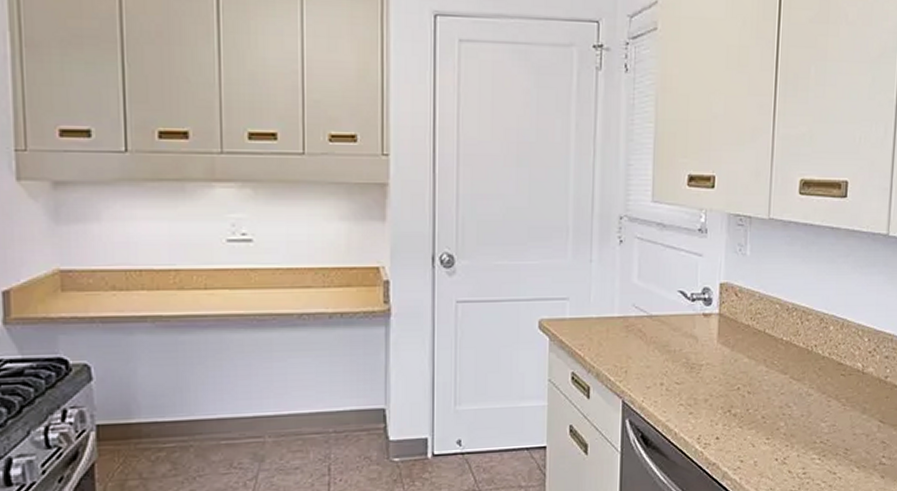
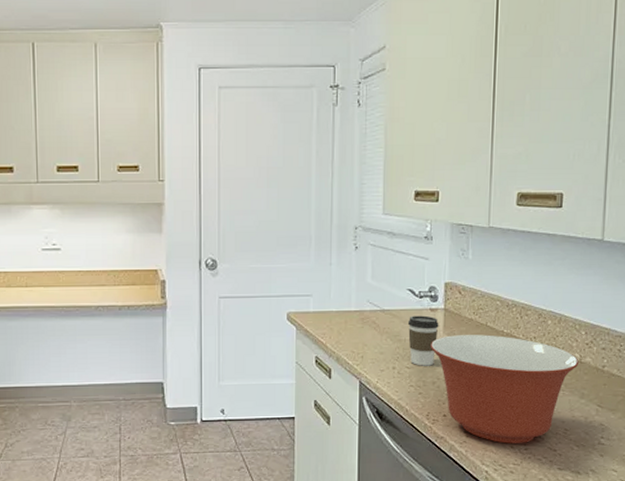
coffee cup: none [678,322,713,381] -> present [407,315,439,366]
mixing bowl: none [703,343,861,468] -> present [431,335,579,444]

